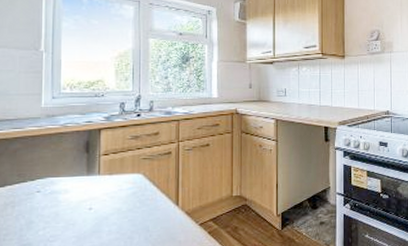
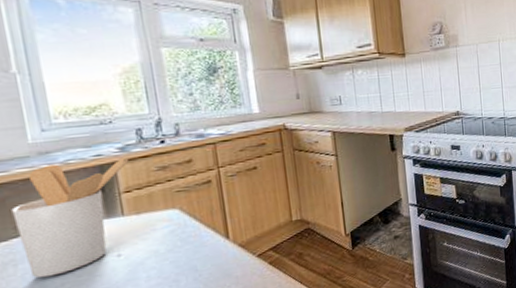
utensil holder: none [19,126,111,221] -> present [11,158,129,279]

